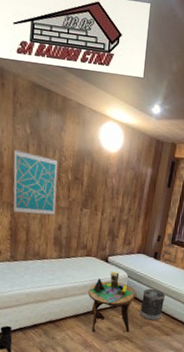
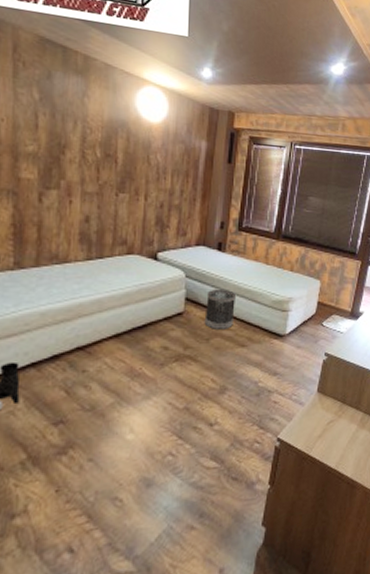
wall art: present [13,148,58,217] -> none [15,118,81,205]
side table: present [88,271,135,333] -> none [132,271,197,355]

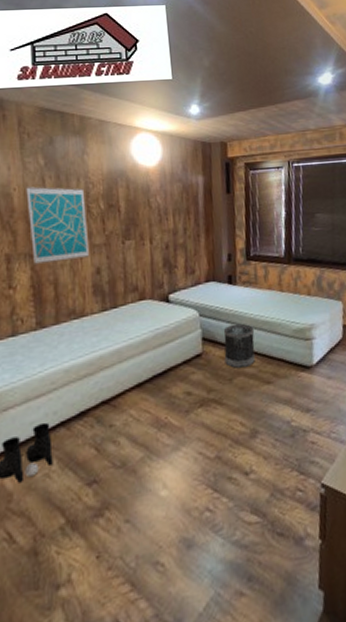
wall art: none [15,118,81,205] -> present [26,185,90,266]

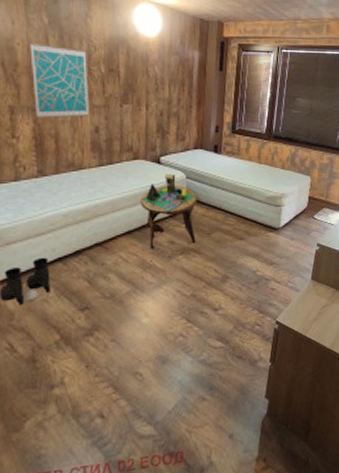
side table: none [149,312,216,403] -> present [140,173,198,249]
wastebasket: present [223,323,255,368] -> none [205,187,233,225]

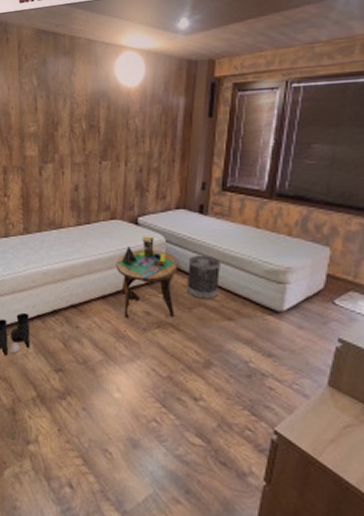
wall art: present [30,42,90,119] -> none [21,104,70,178]
wastebasket: none [205,187,233,225] -> present [186,254,222,299]

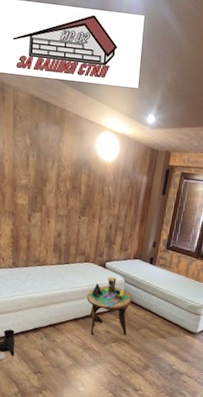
wastebasket: present [186,254,222,299] -> none [136,292,162,324]

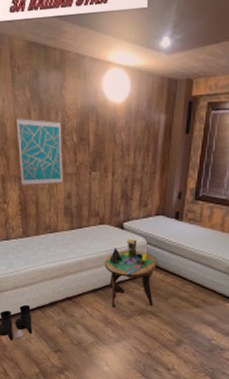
wall art: none [14,159,57,224] -> present [16,116,63,187]

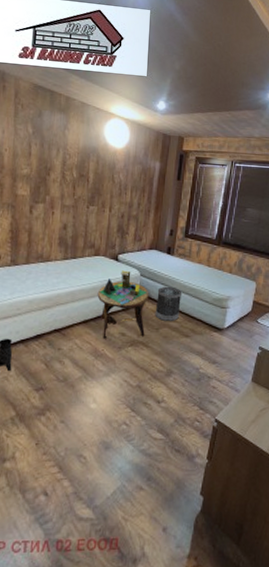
wall art: present [16,116,63,187] -> none [14,148,62,216]
wastebasket: none [163,254,193,291] -> present [155,286,183,321]

